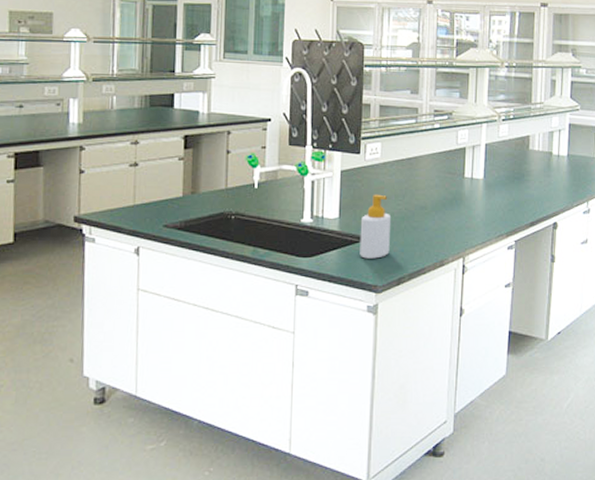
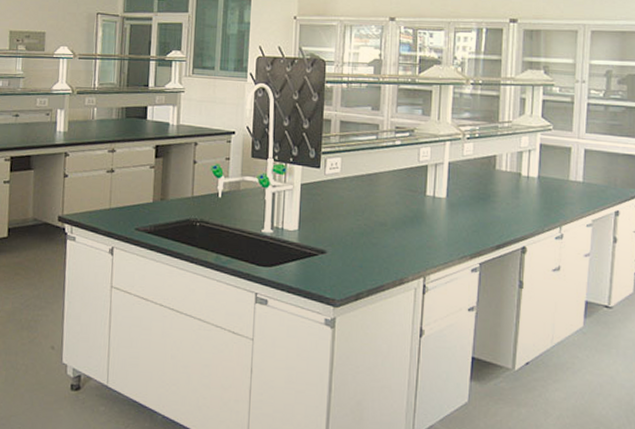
soap bottle: present [360,194,392,259] -> none [318,208,351,273]

